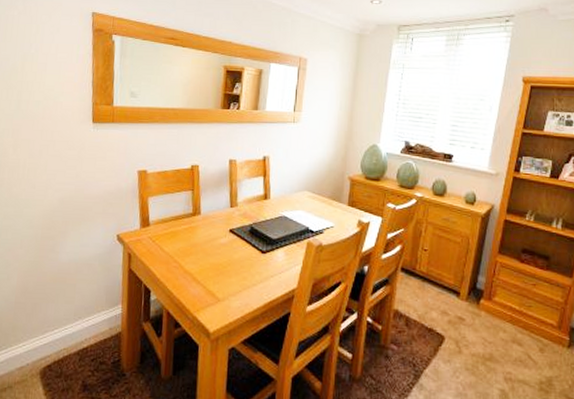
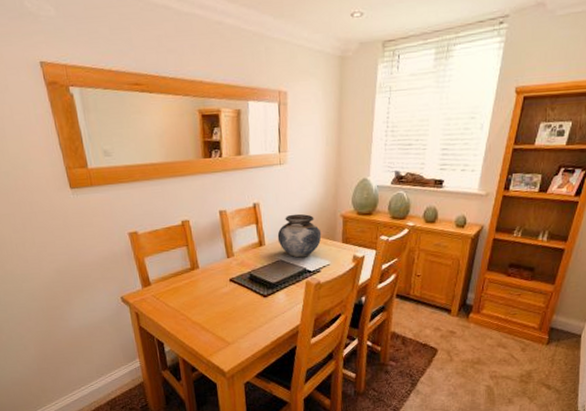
vase: none [283,171,328,216] -> present [277,213,322,258]

